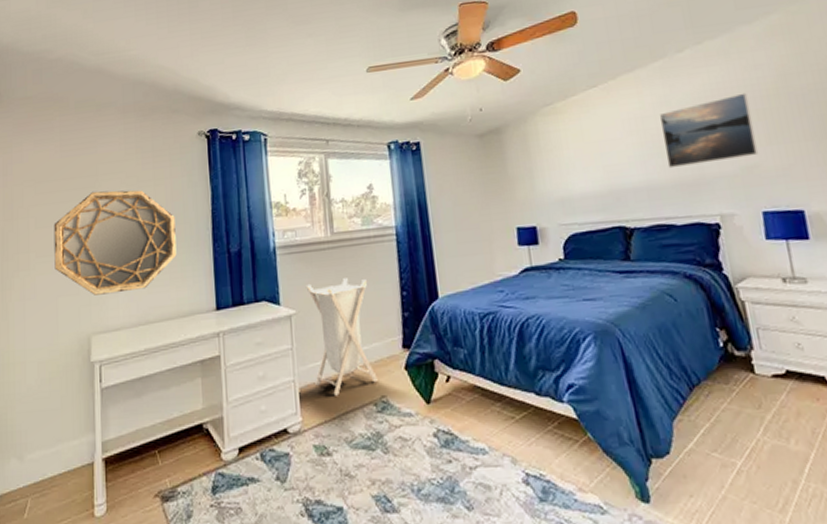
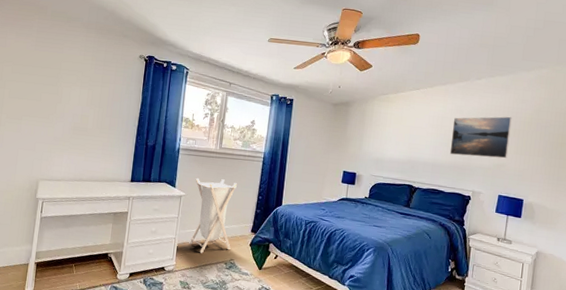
home mirror: present [54,190,177,295] -> none [19,80,113,157]

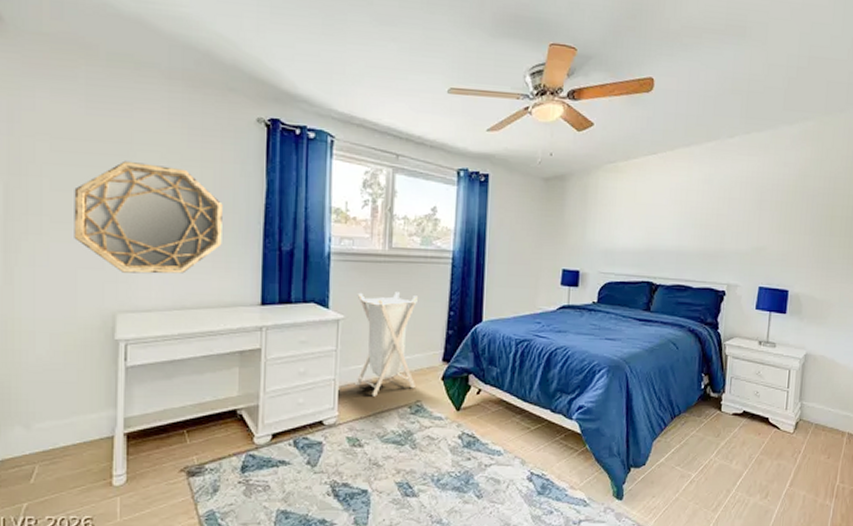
home mirror: none [19,80,113,157] -> present [74,160,223,274]
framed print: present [449,116,512,159] -> none [697,184,773,240]

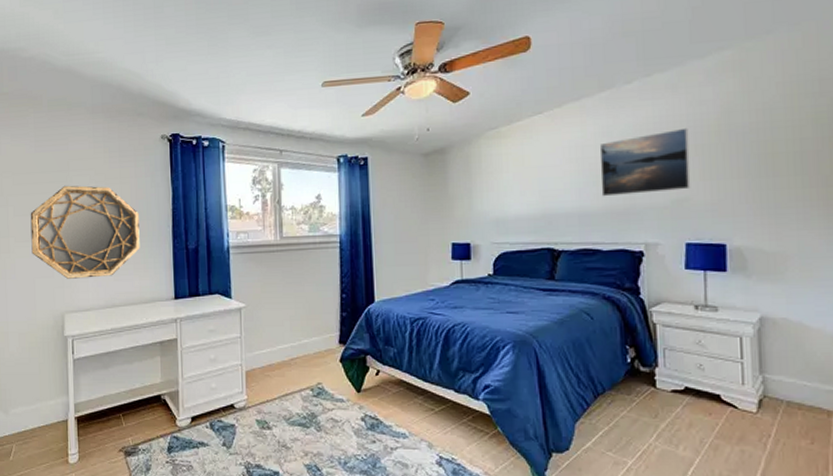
laundry hamper: present [355,292,419,397] -> none [256,279,315,380]
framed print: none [697,184,773,240] -> present [599,127,691,197]

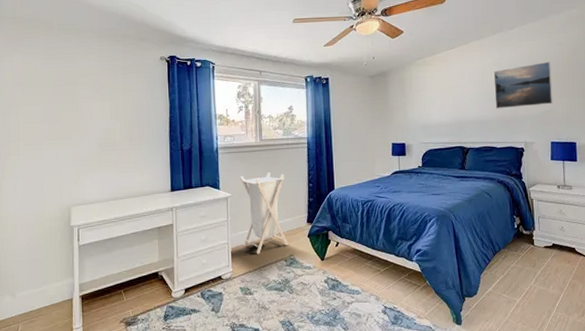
home mirror: present [30,185,140,279] -> none [40,97,141,177]
laundry hamper: none [256,279,315,380] -> present [240,172,288,254]

